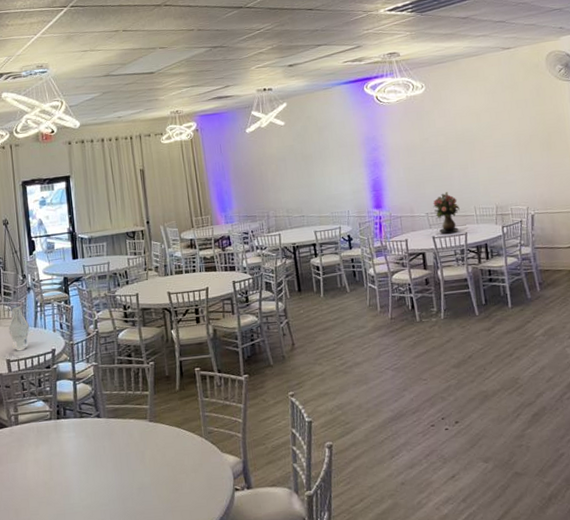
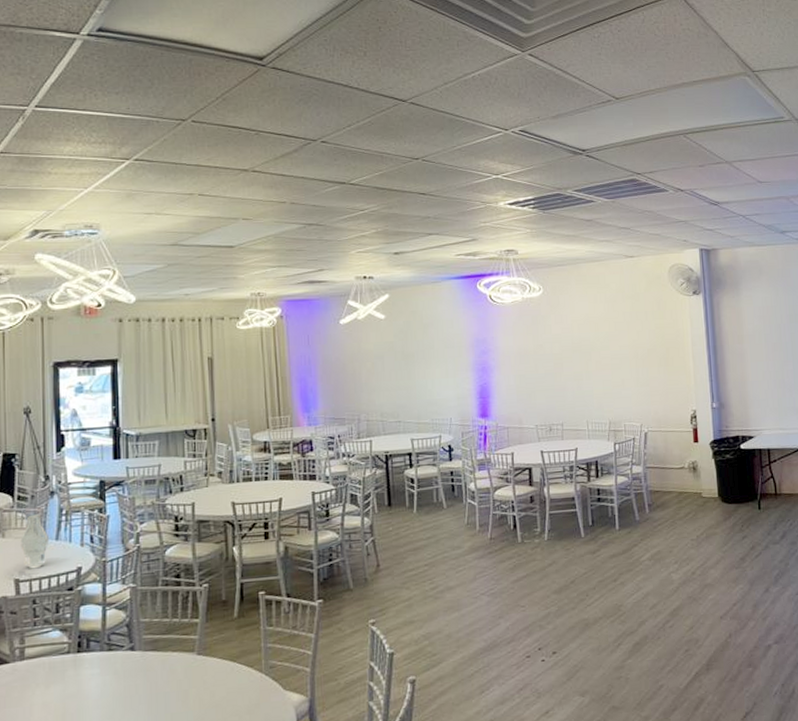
bouquet: present [433,191,460,234] -> none [543,403,571,449]

